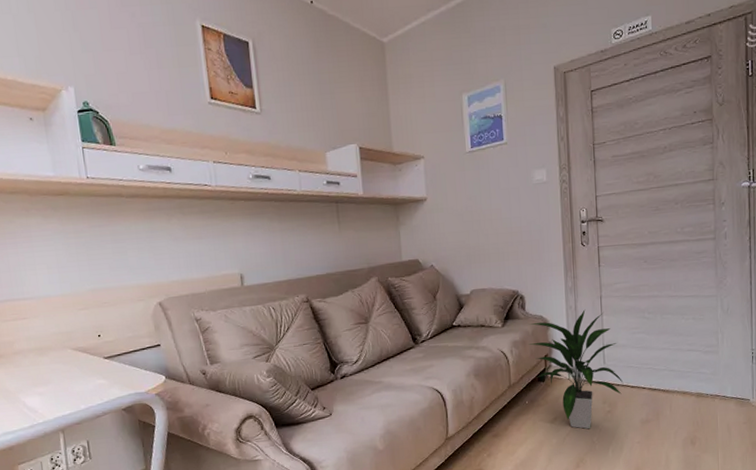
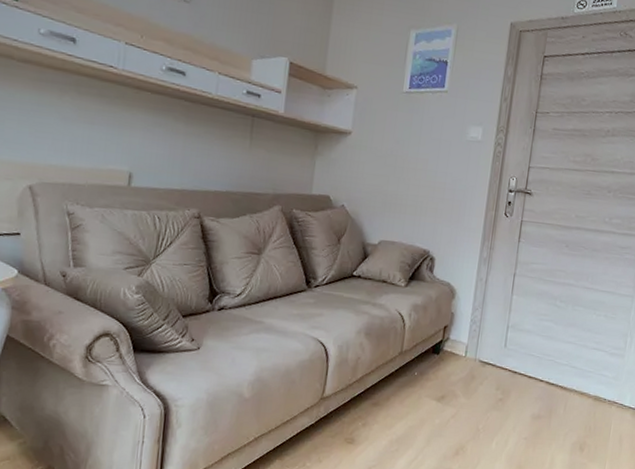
indoor plant: present [529,309,624,429] -> none [430,284,523,415]

